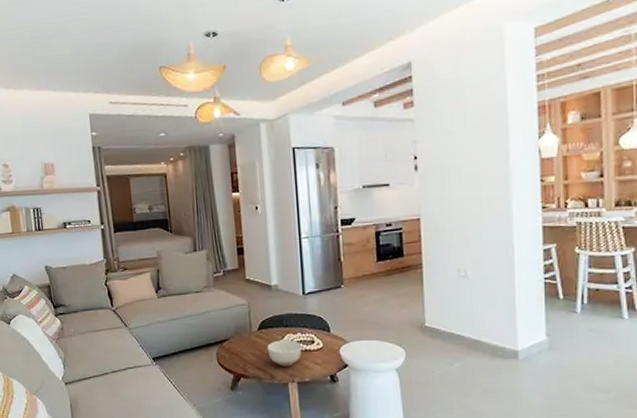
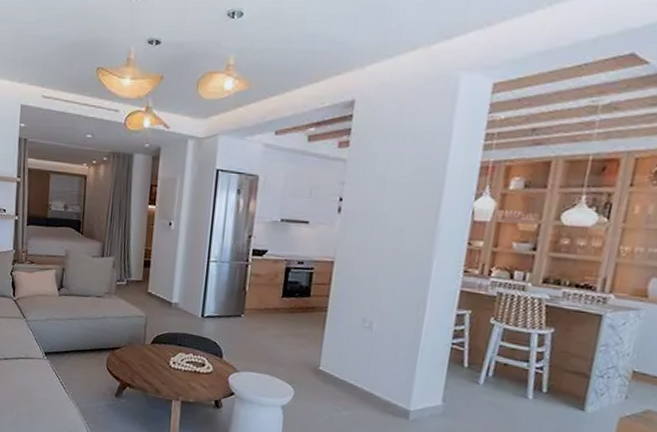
bowl: present [266,340,302,367] -> none [157,357,192,385]

